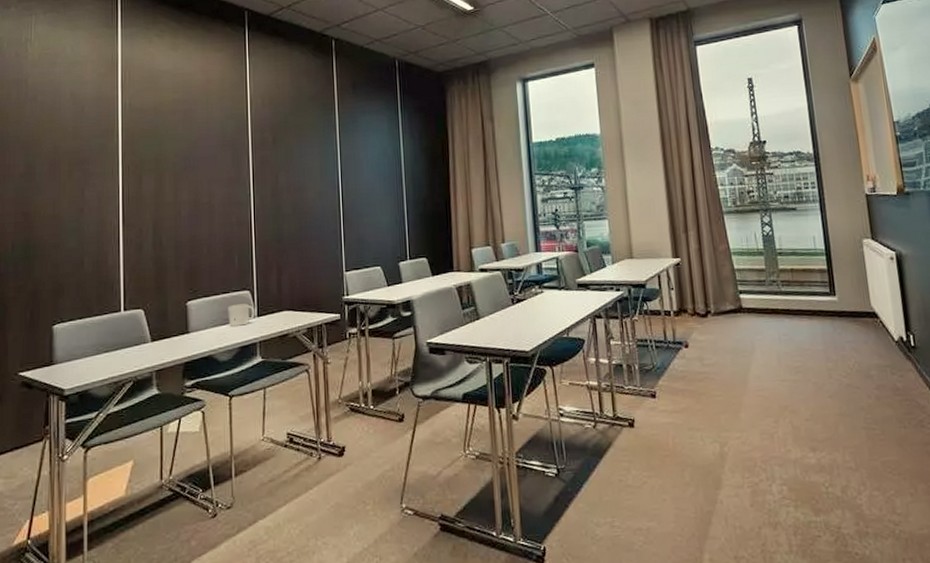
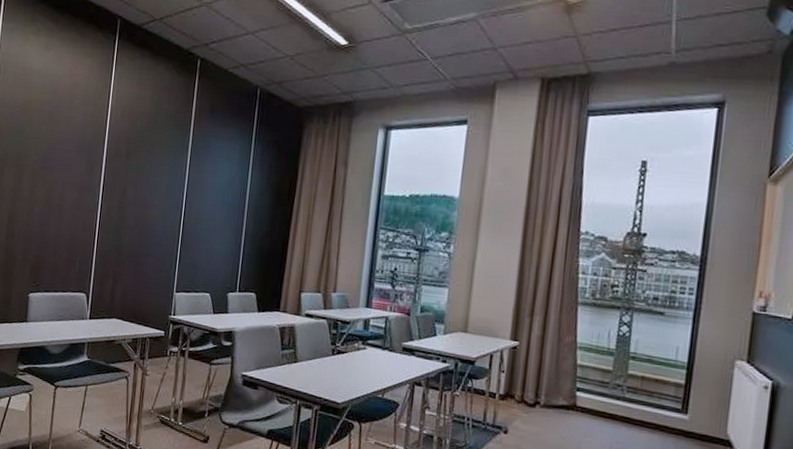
mug: present [228,303,255,326] -> none [63,303,88,325]

